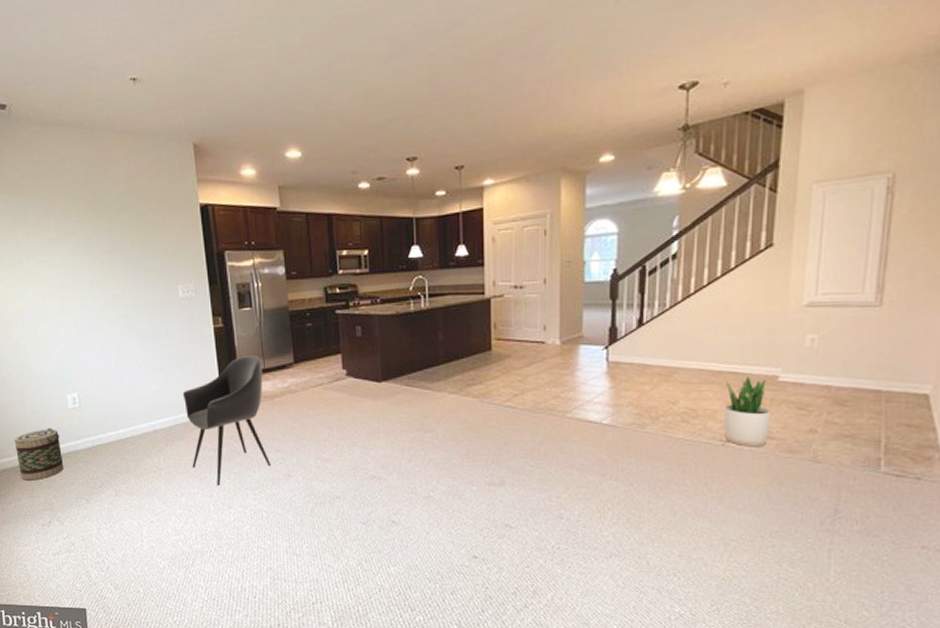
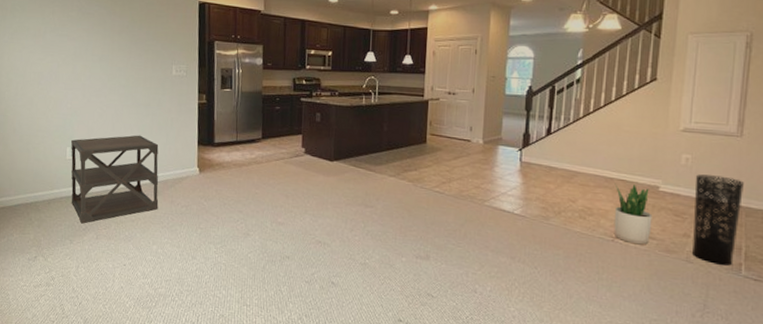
basket: present [14,427,64,481] -> none [15,174,55,220]
side table: none [71,372,182,480] -> present [71,135,159,224]
armchair: present [182,356,271,486] -> none [165,129,235,238]
umbrella stand: none [820,356,884,462] -> present [692,174,744,266]

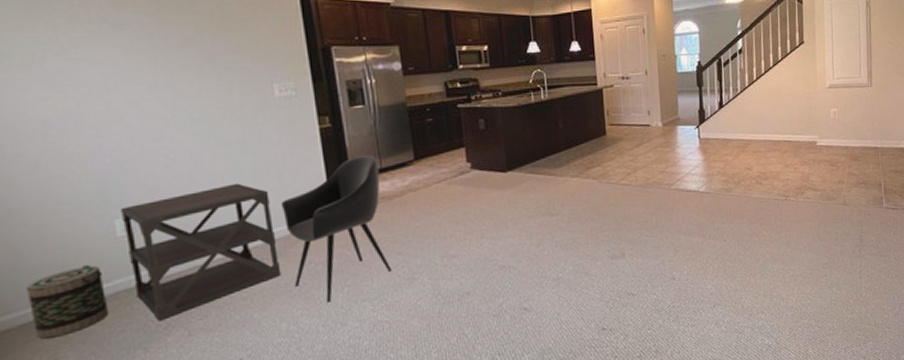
basket: none [15,174,55,220] -> present [25,264,109,339]
armchair: none [165,129,235,238] -> present [280,155,392,303]
planter: present [613,183,652,245] -> none [781,143,815,199]
umbrella stand: present [692,174,744,266] -> none [842,123,878,202]

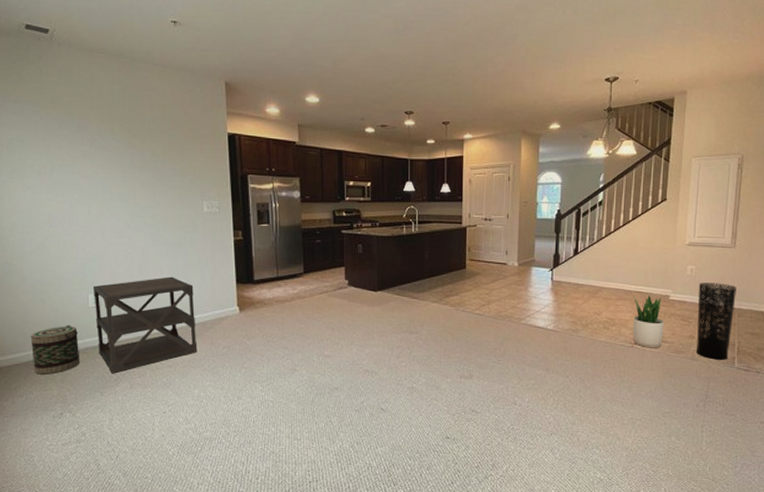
armchair: present [280,155,392,303] -> none [201,265,279,379]
planter: none [781,143,815,199] -> present [632,295,664,348]
umbrella stand: none [842,123,878,202] -> present [697,283,736,360]

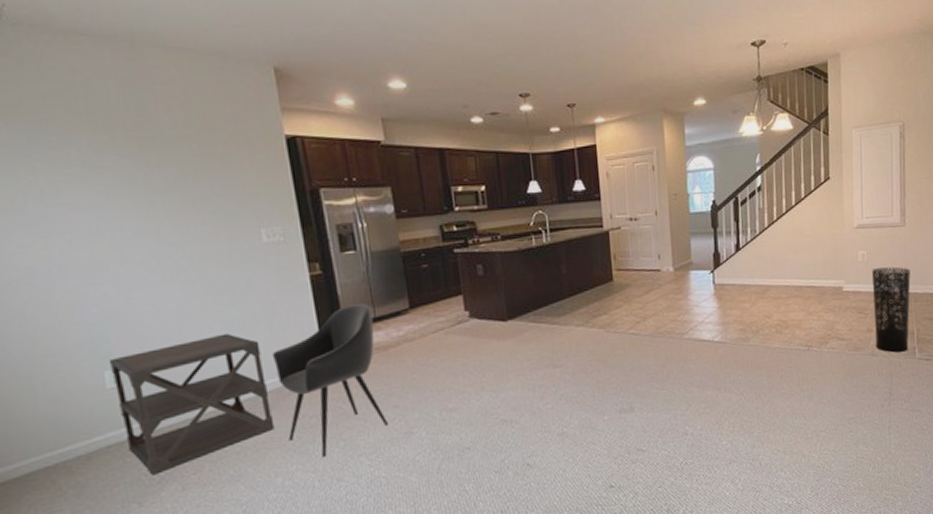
basket: present [30,324,80,375] -> none [18,417,102,493]
armchair: none [201,265,279,379] -> present [272,304,389,457]
planter: present [632,295,664,348] -> none [804,289,841,349]

